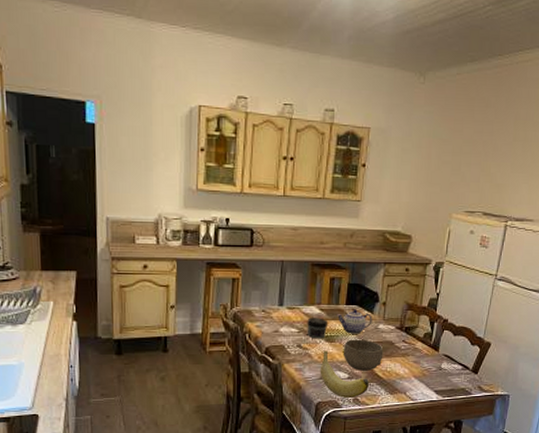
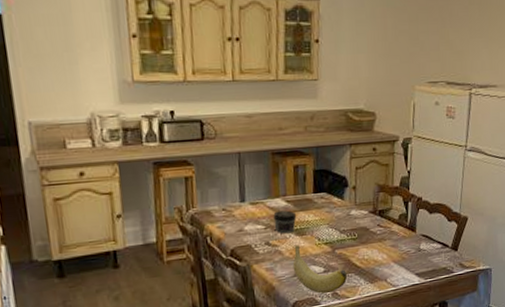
teapot: present [336,309,373,334] -> none [304,197,344,224]
bowl: present [343,339,384,371] -> none [315,228,359,263]

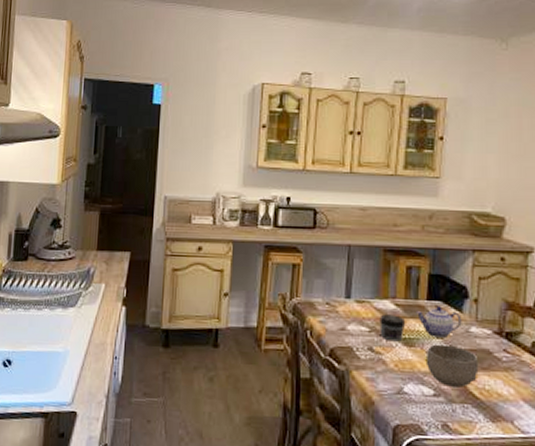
banana: present [292,244,347,294] -> none [397,356,462,423]
teapot: none [304,197,344,224] -> present [415,306,462,338]
bowl: none [315,228,359,263] -> present [425,344,479,388]

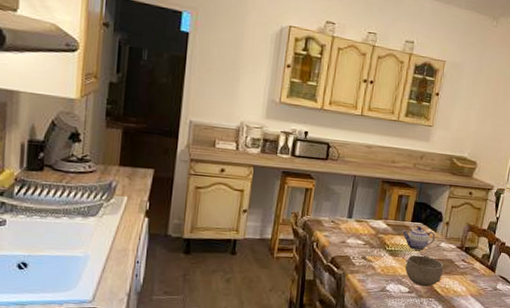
jar: present [380,314,406,342] -> none [372,231,394,253]

